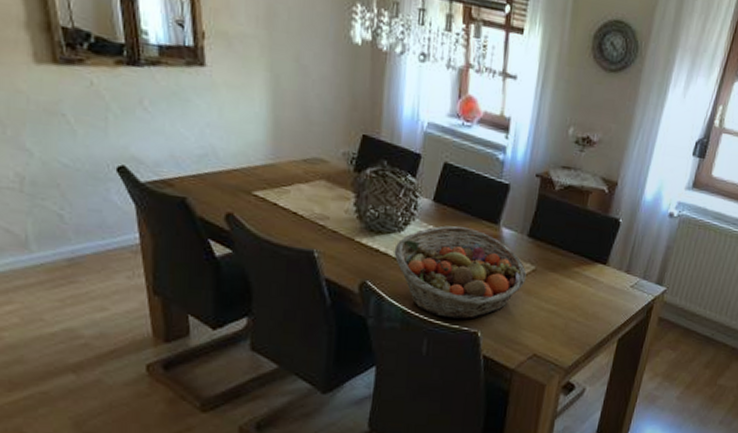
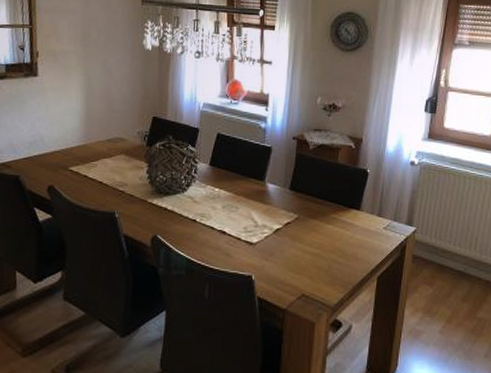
fruit basket: present [394,225,527,319] -> none [179,184,291,265]

